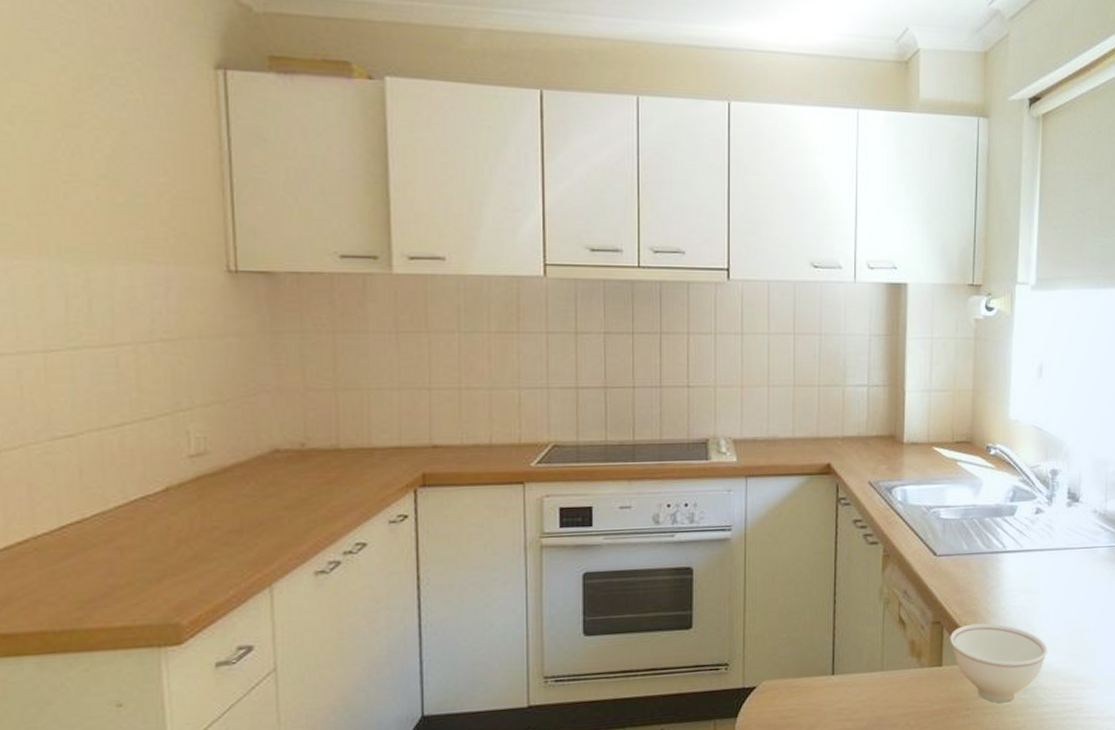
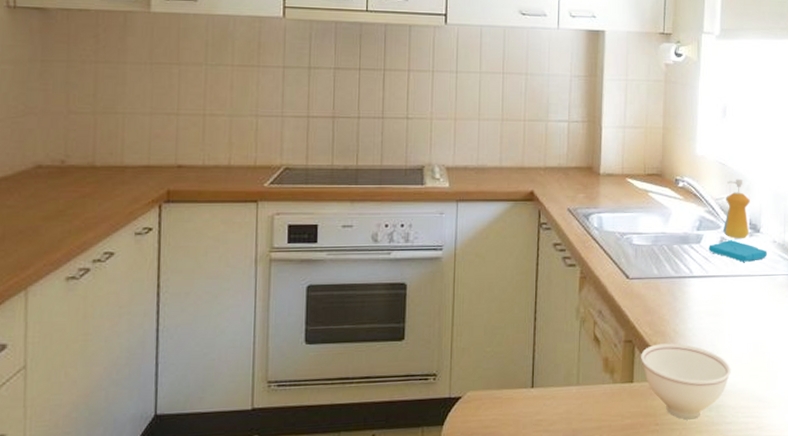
sponge: none [1023,510,1087,534] -> present [709,239,767,262]
soap dispenser: none [1038,444,1068,511] -> present [722,178,750,240]

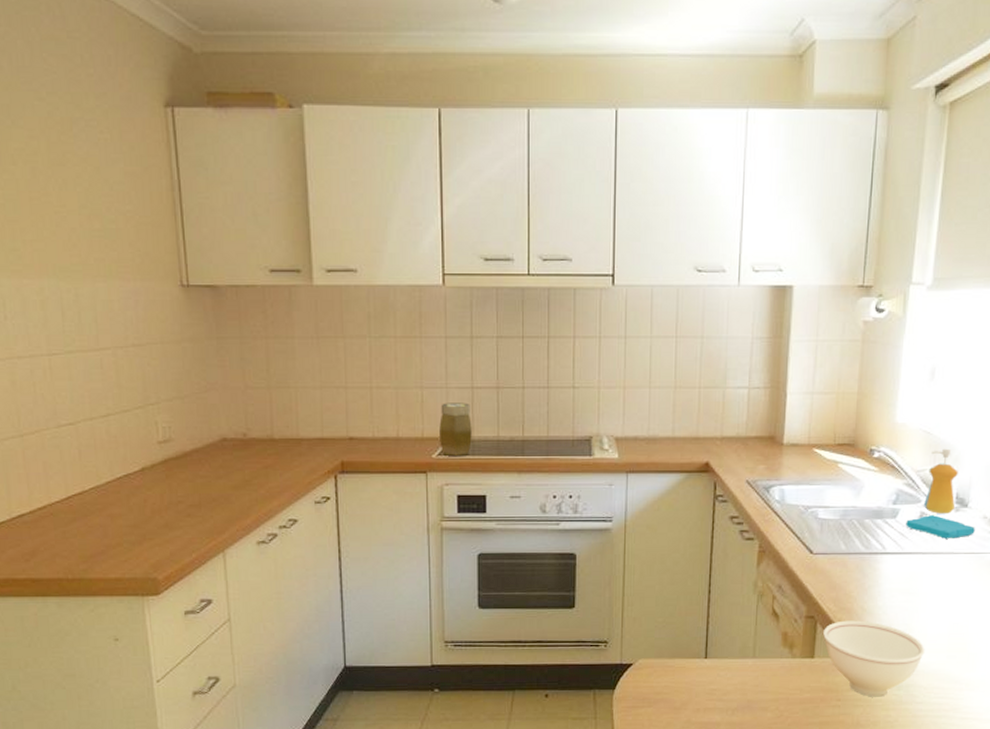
jar: none [272,131,306,186] -> present [439,403,472,457]

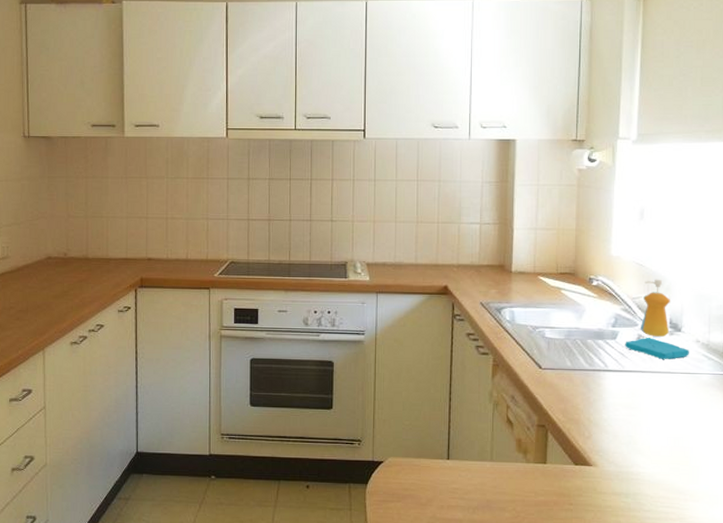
jar: present [439,403,472,457] -> none [221,231,247,276]
bowl: present [823,620,925,697] -> none [554,430,649,503]

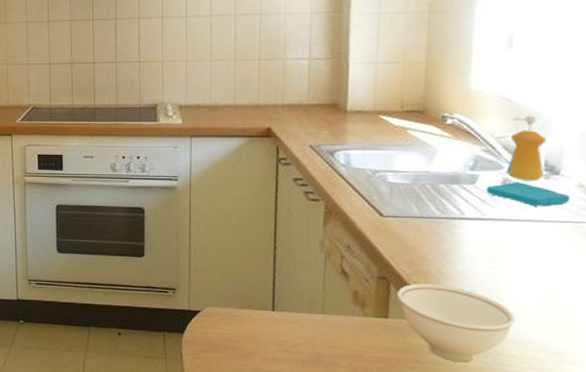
bowl: none [554,430,649,503] -> present [397,283,515,363]

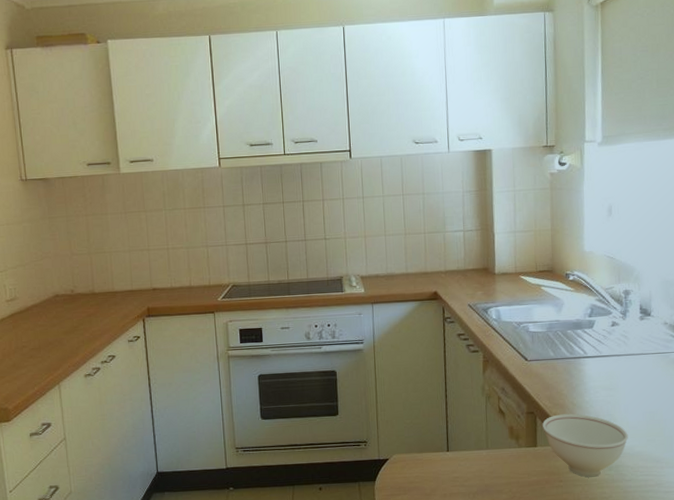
sponge: present [486,181,570,206] -> none [601,323,659,343]
soap dispenser: present [505,115,546,182] -> none [613,269,641,323]

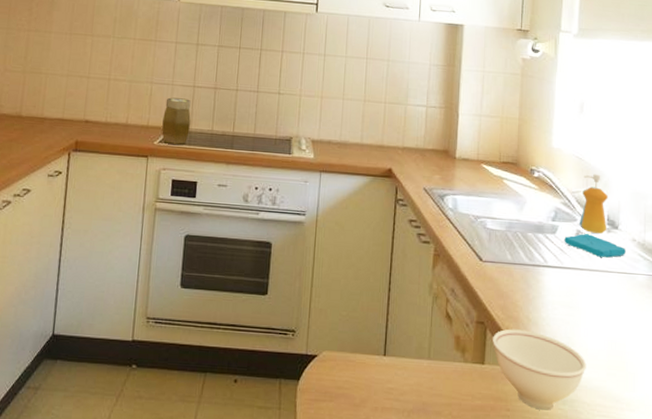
jar: none [222,256,248,299] -> present [162,97,191,145]
sponge: none [601,323,659,343] -> present [564,233,626,258]
soap dispenser: none [613,269,641,323] -> present [578,173,608,235]

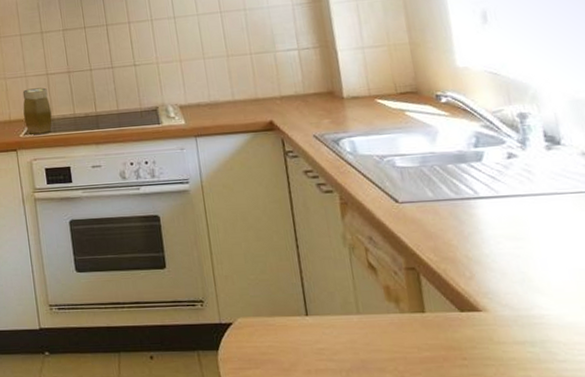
bowl: present [493,329,587,410] -> none [429,270,553,355]
sponge: present [564,233,626,258] -> none [493,154,577,179]
soap dispenser: present [578,173,608,235] -> none [503,87,547,154]

